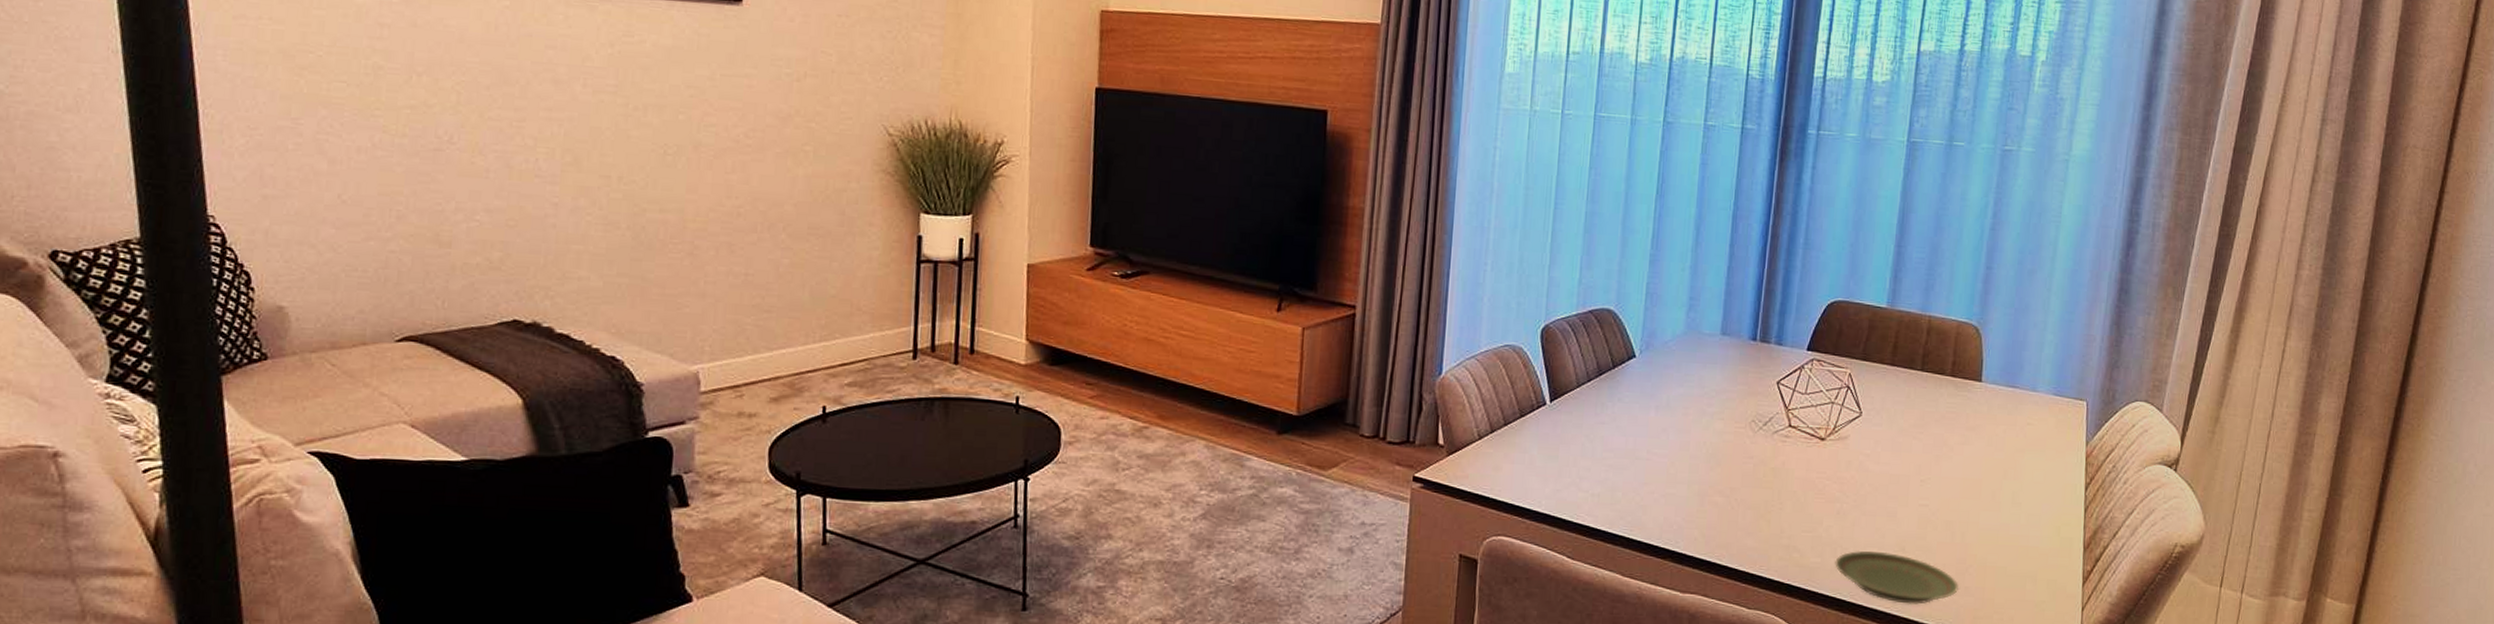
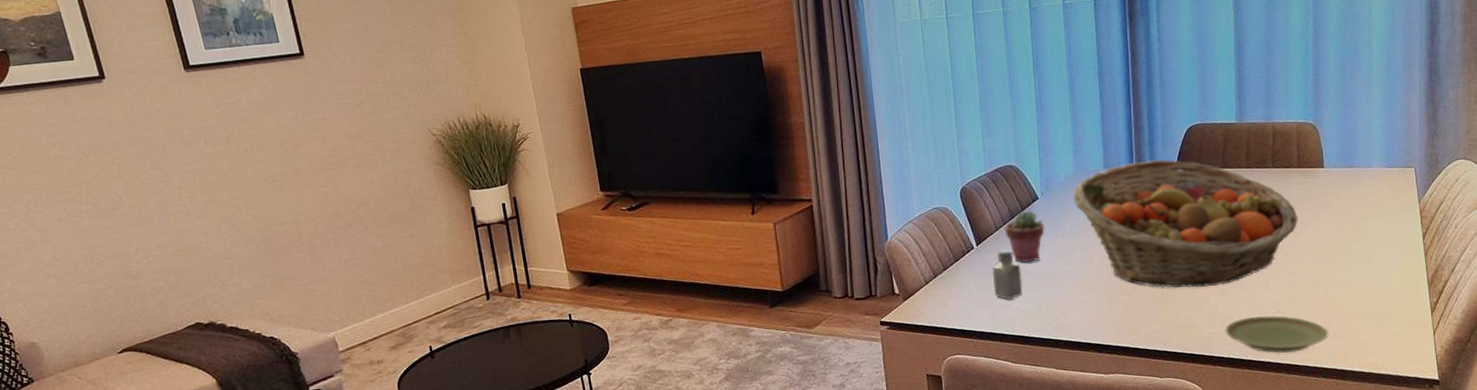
saltshaker: none [1562,411,1600,477] -> present [992,248,1023,300]
potted succulent: none [1588,368,1637,435] -> present [1005,210,1045,263]
fruit basket: none [1677,333,1943,505] -> present [1072,159,1298,289]

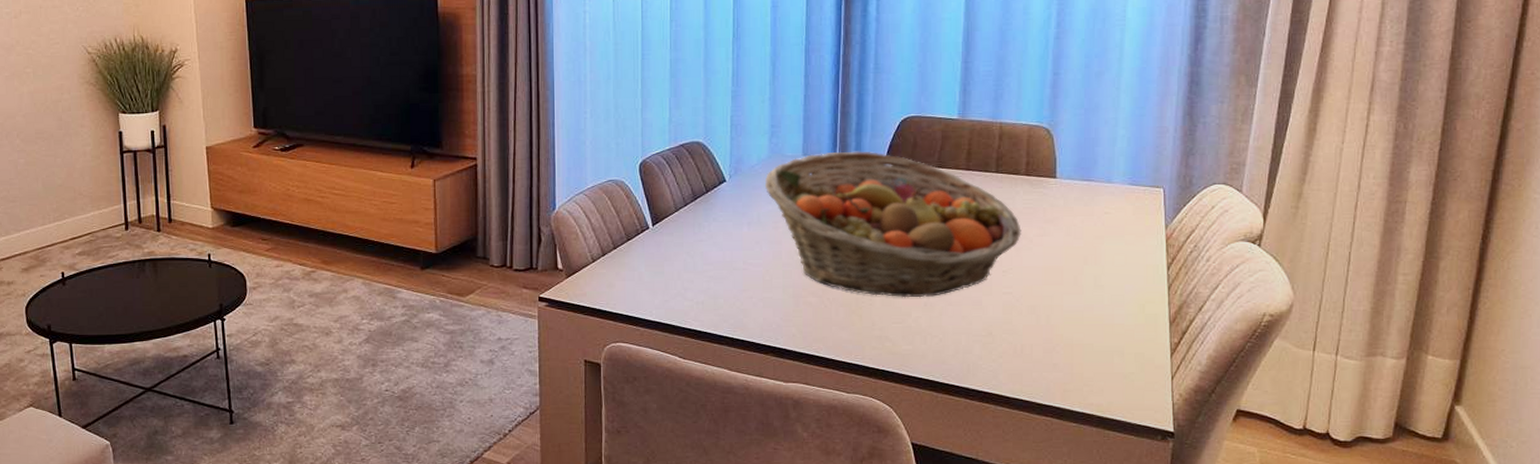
saltshaker: present [992,248,1023,300] -> none [666,231,700,288]
potted succulent: present [1005,210,1045,263] -> none [685,192,730,250]
plate: present [1225,315,1329,353] -> none [926,336,1047,382]

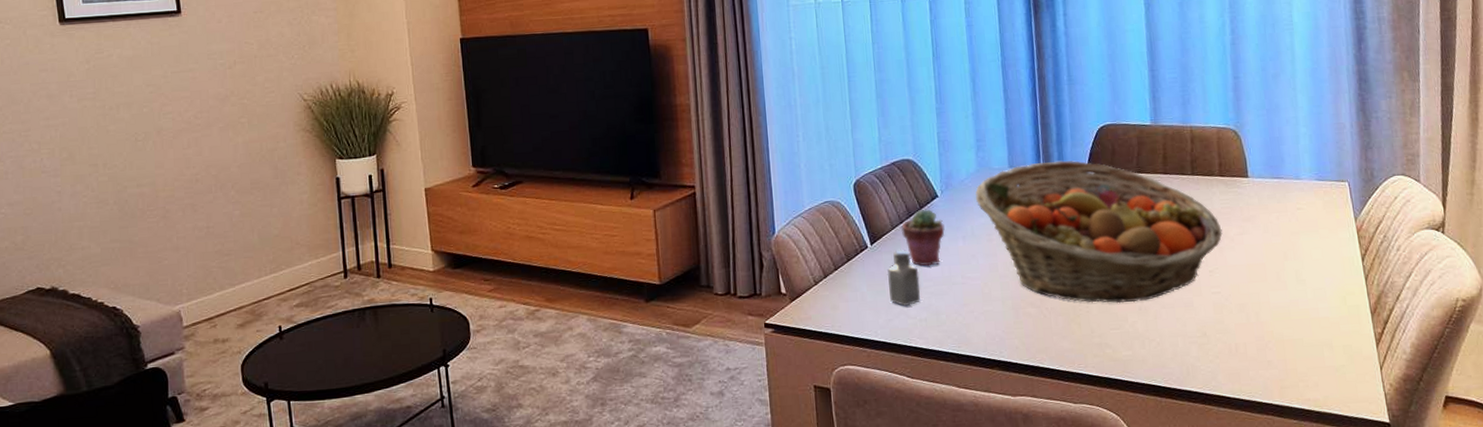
saltshaker: none [666,231,700,288] -> present [887,249,921,306]
potted succulent: none [685,192,730,250] -> present [901,209,945,267]

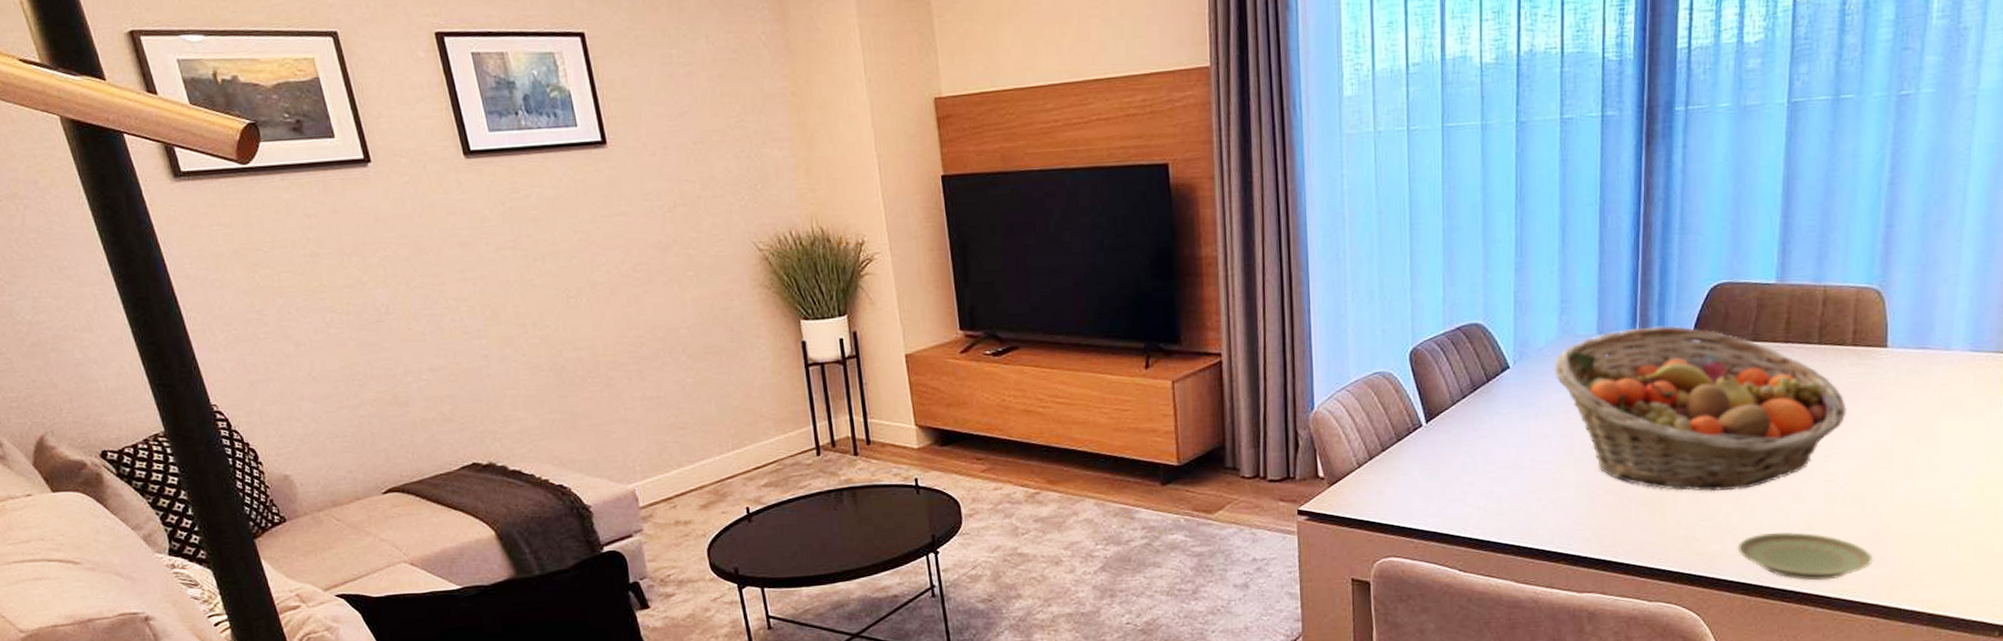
saltshaker: present [887,249,921,306] -> none [1443,428,1481,492]
potted succulent: present [901,209,945,267] -> none [1464,382,1515,448]
plate: none [1145,338,1262,383] -> present [1737,532,1873,581]

